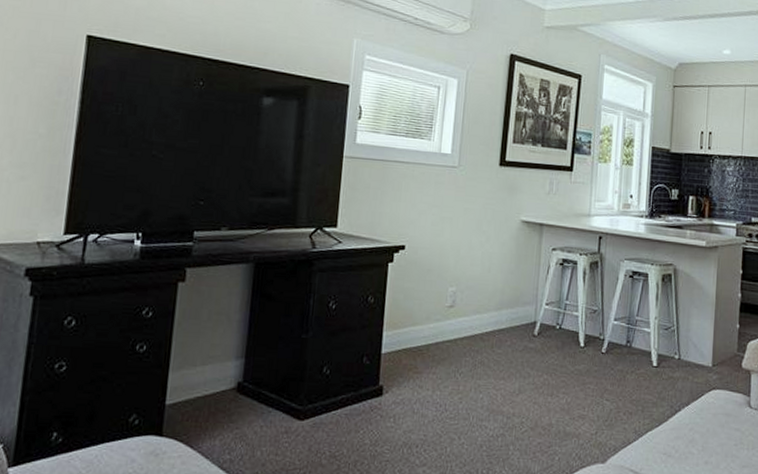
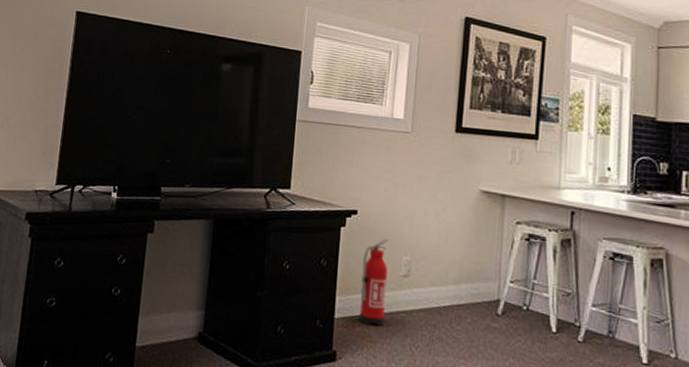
fire extinguisher: none [405,272,435,357] -> present [358,239,388,326]

